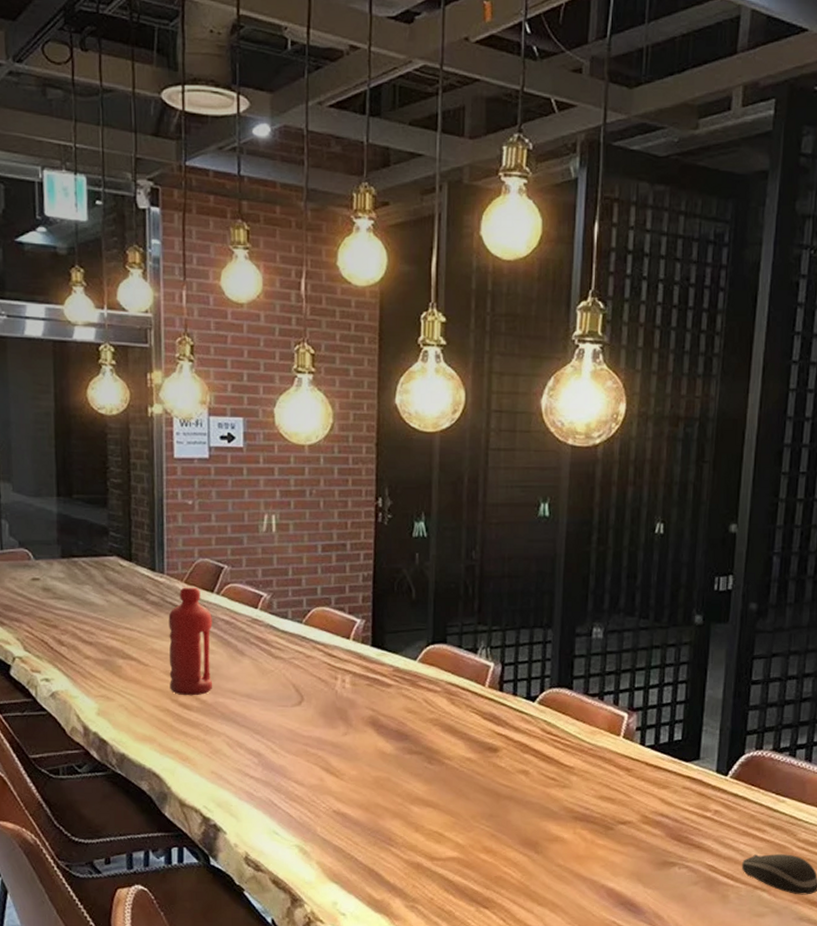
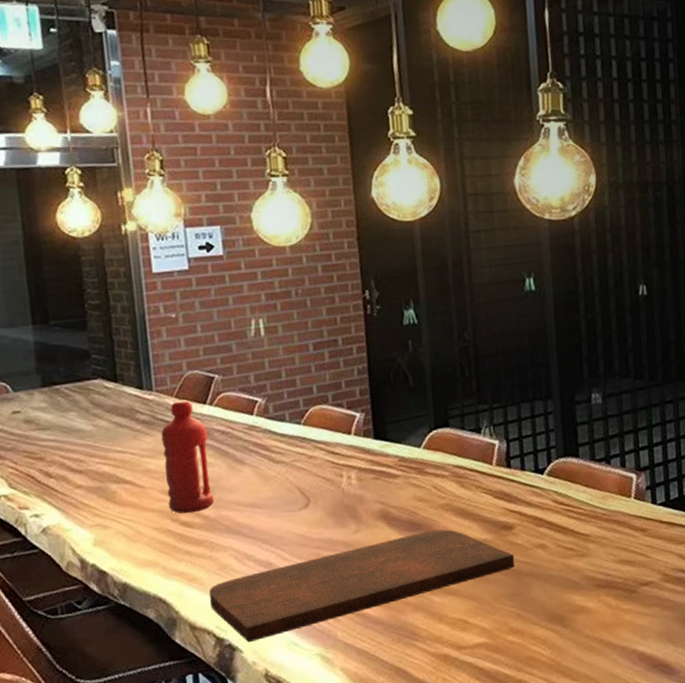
cutting board: none [199,742,496,826] -> present [209,529,515,643]

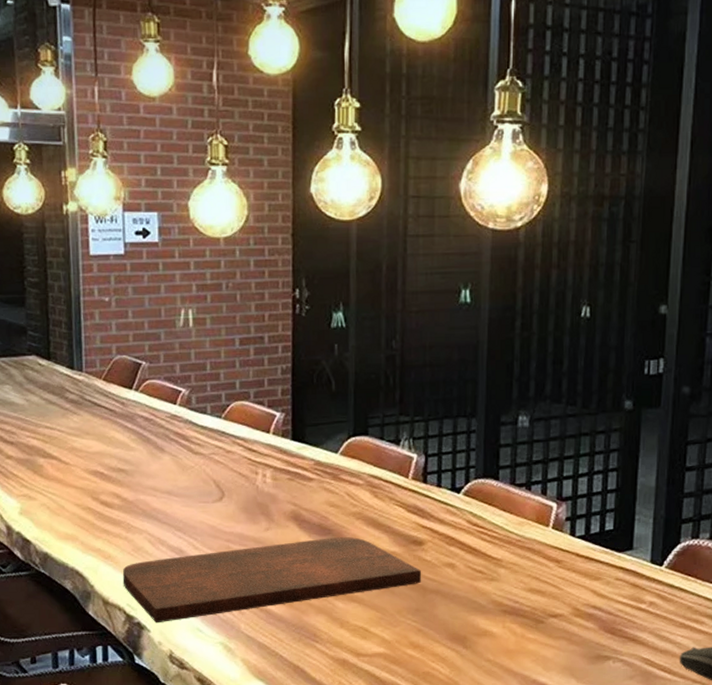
water bottle: present [161,399,215,514] -> none [88,383,134,494]

